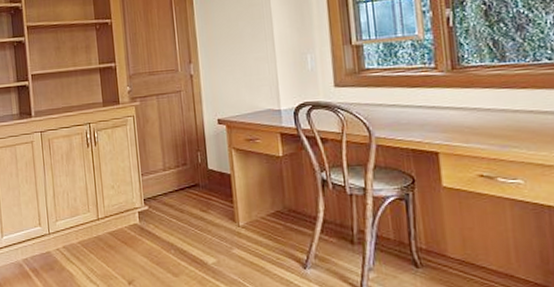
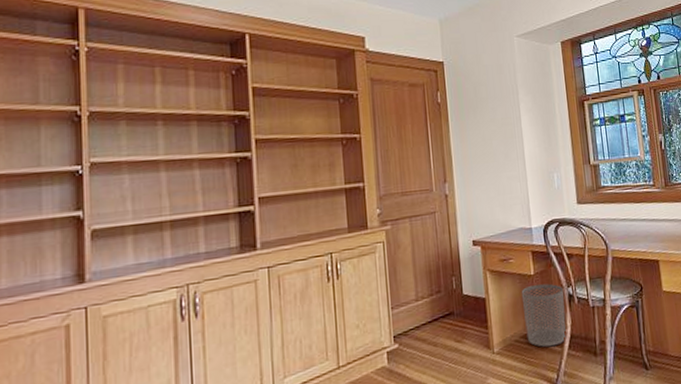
waste bin: none [268,166,318,229] -> present [521,283,566,347]

